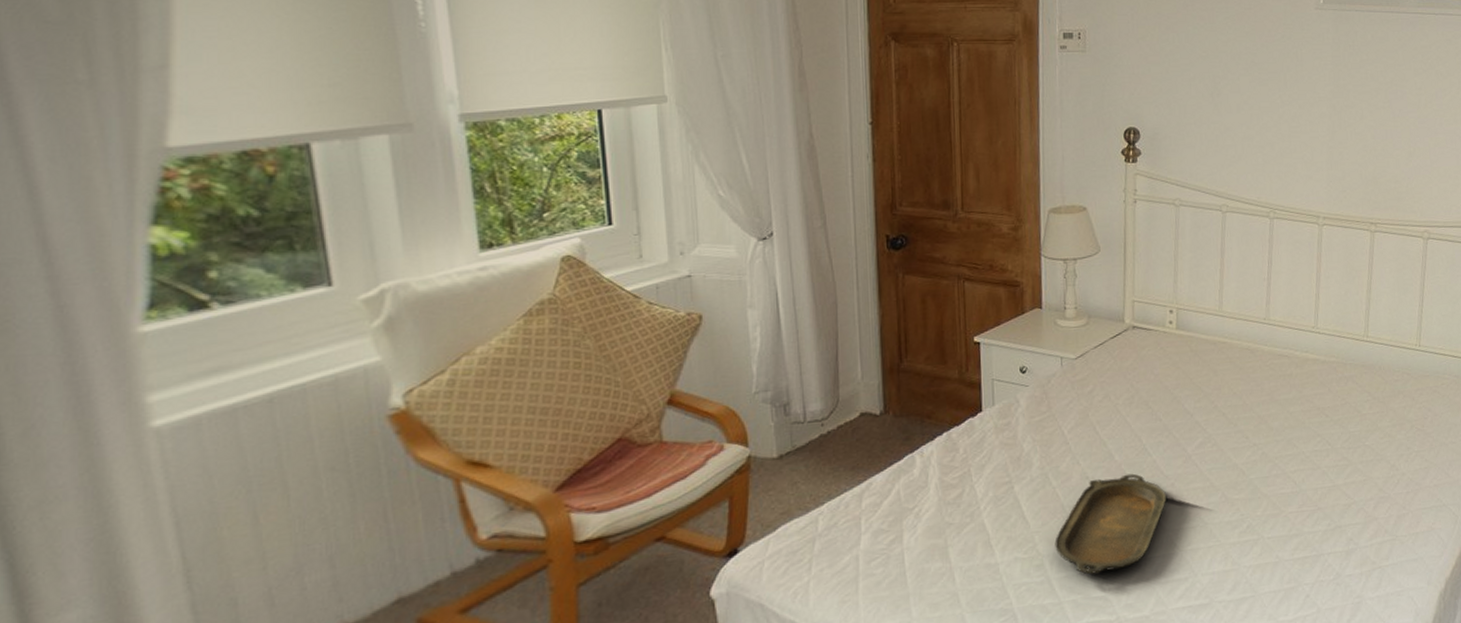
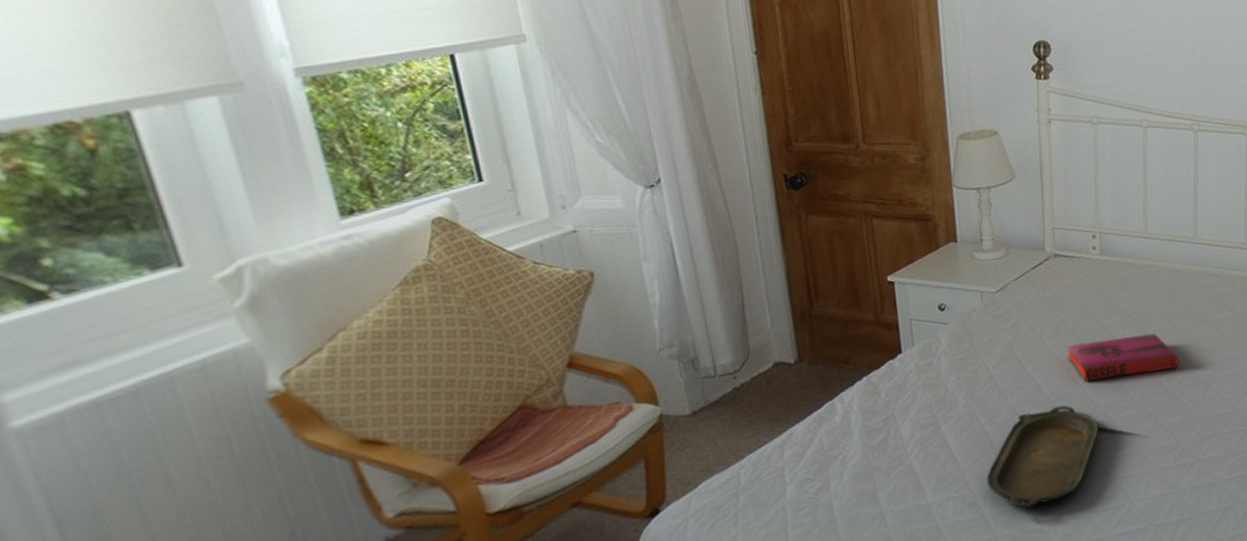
hardback book: none [1139,408,1247,452] -> present [1067,333,1179,382]

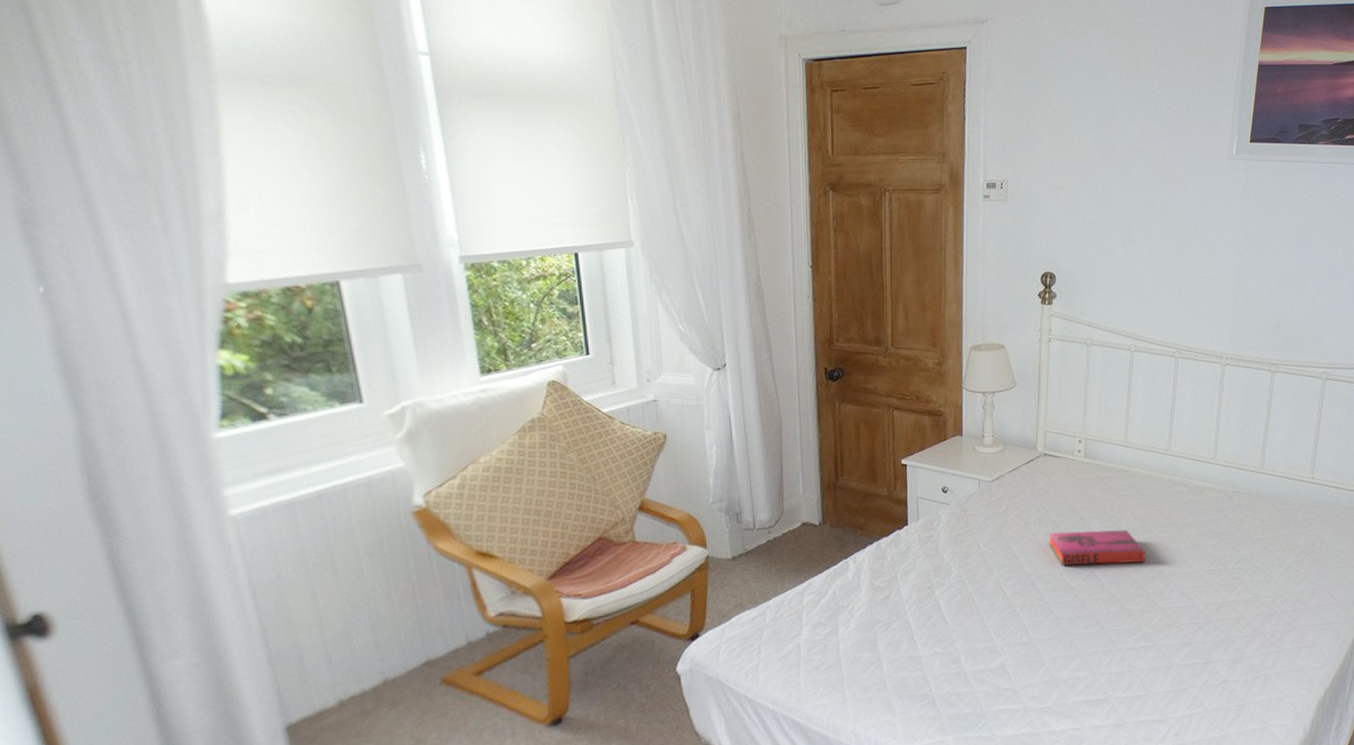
serving tray: present [986,405,1099,508] -> none [970,584,1071,669]

